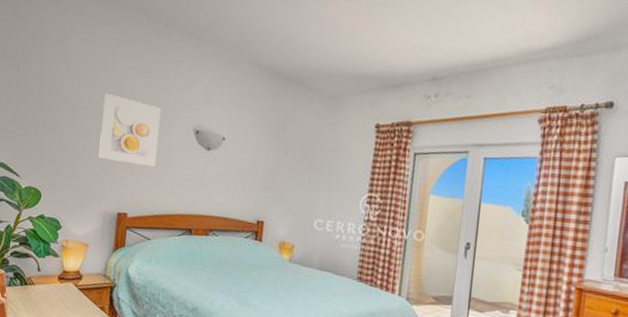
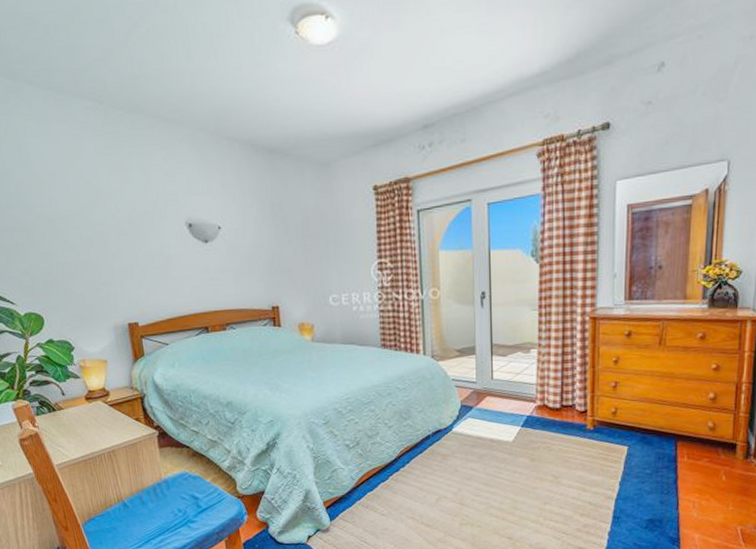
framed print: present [98,93,161,168] -> none [81,198,154,271]

